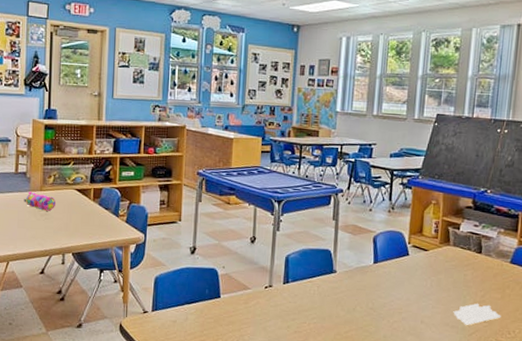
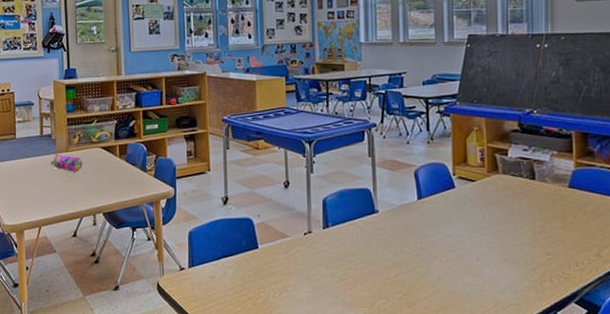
paper sheet: present [453,303,501,325] -> none [511,234,566,259]

